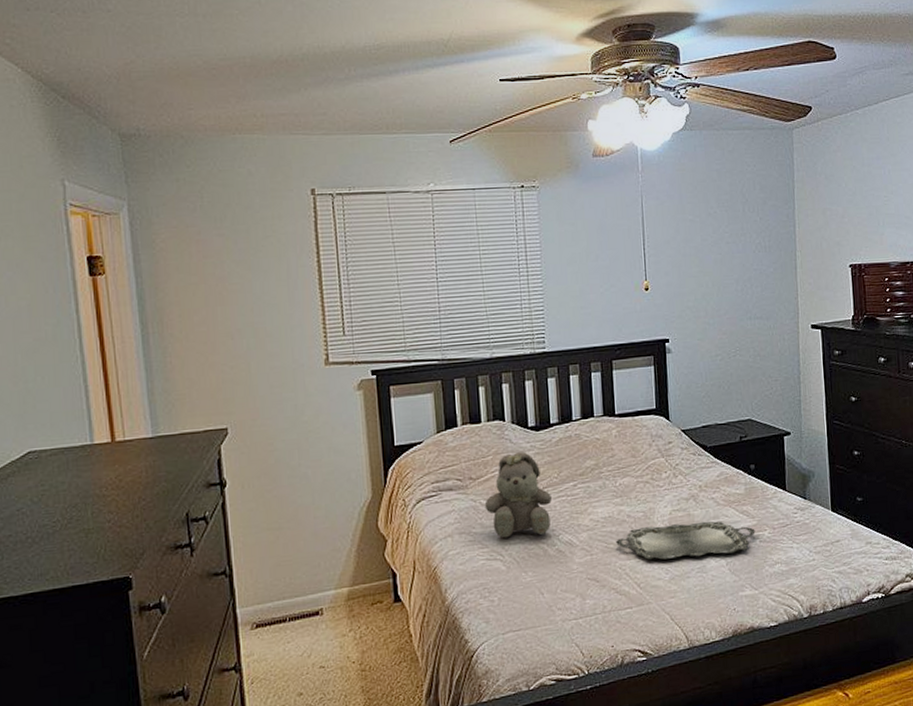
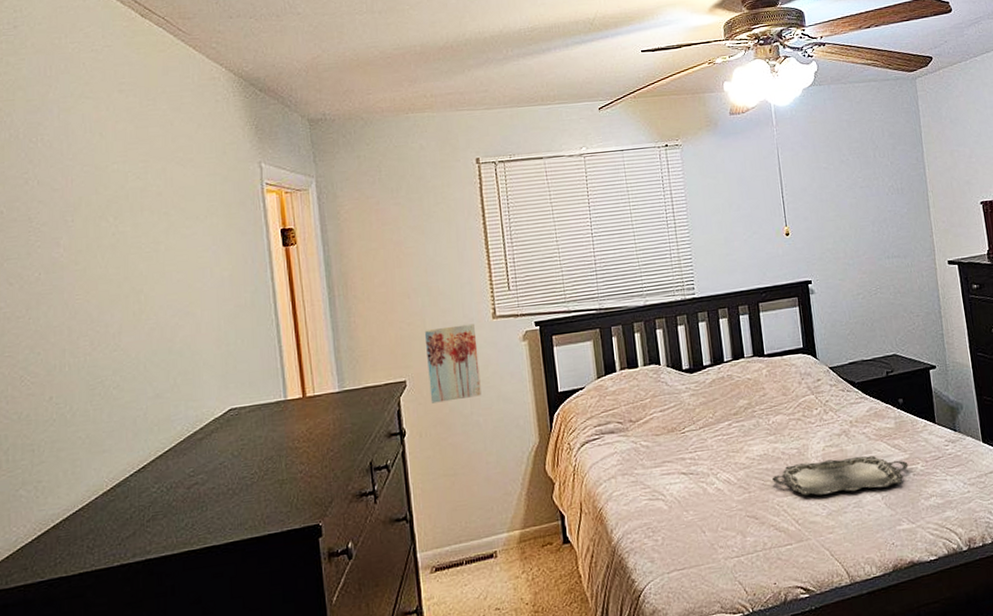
wall art: none [249,369,311,453] -> present [424,323,482,403]
teddy bear: present [484,452,552,538] -> none [645,394,709,478]

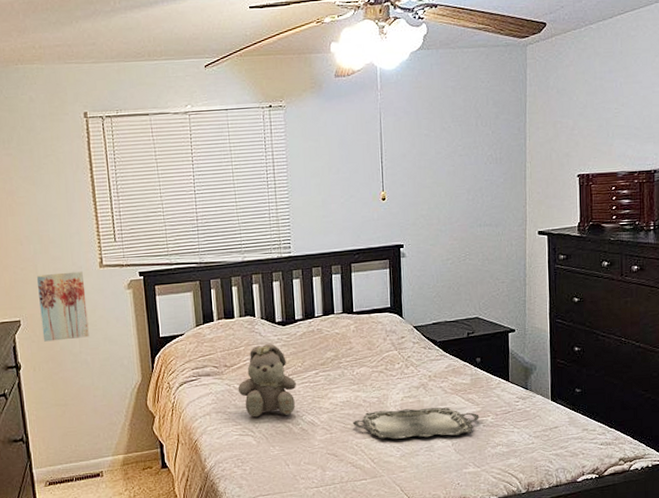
teddy bear: none [645,394,709,478] -> present [238,344,296,417]

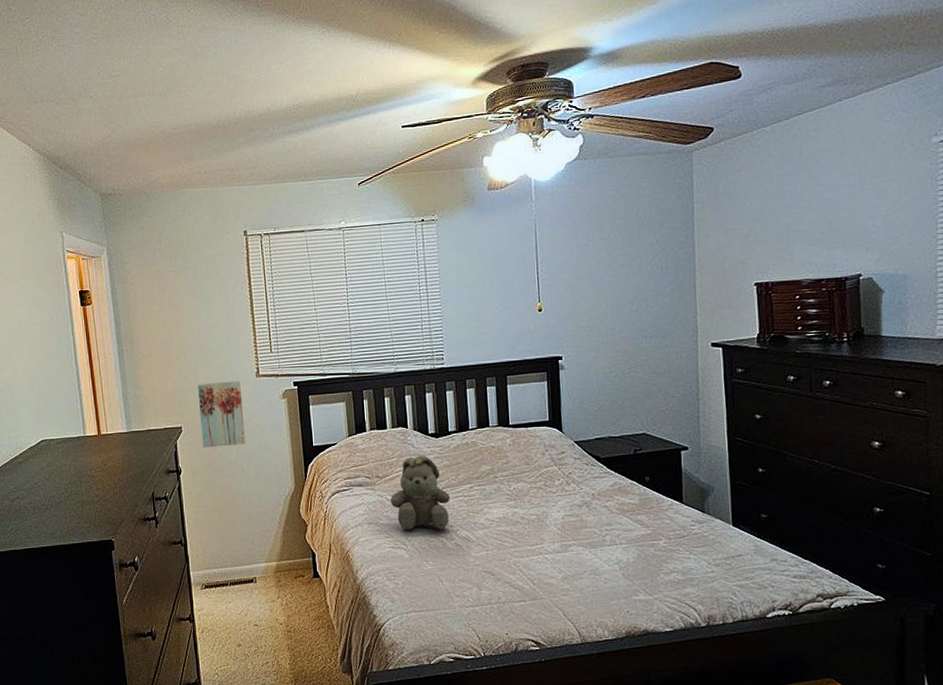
serving tray: present [353,407,480,439] -> none [510,527,650,560]

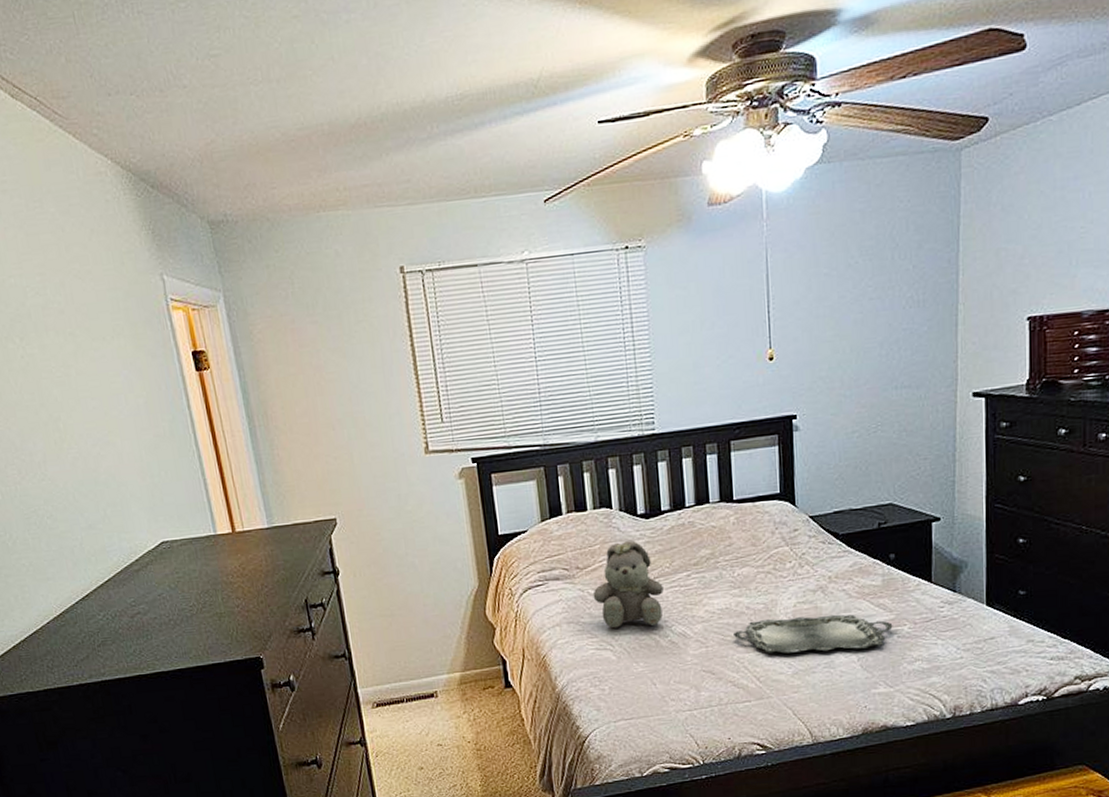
wall art: present [197,380,245,448] -> none [352,458,416,543]
serving tray: none [510,527,650,560] -> present [734,614,893,654]

